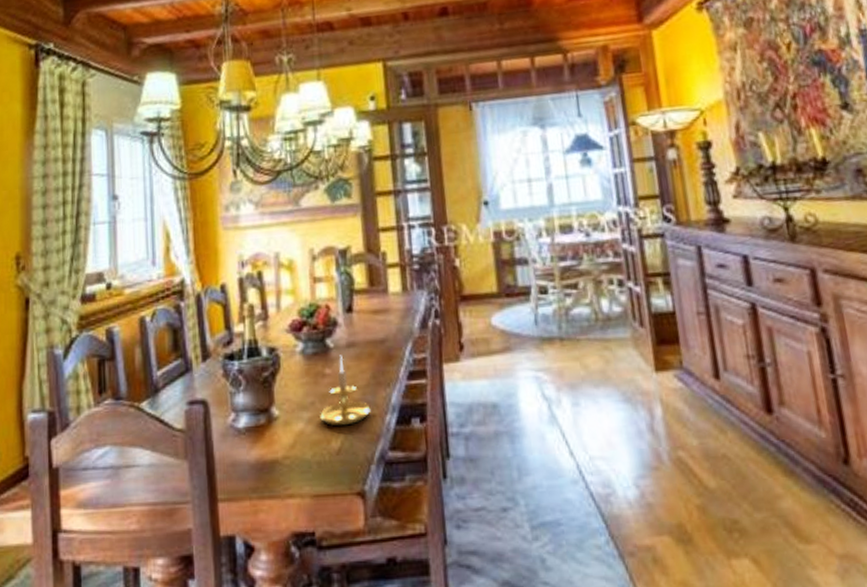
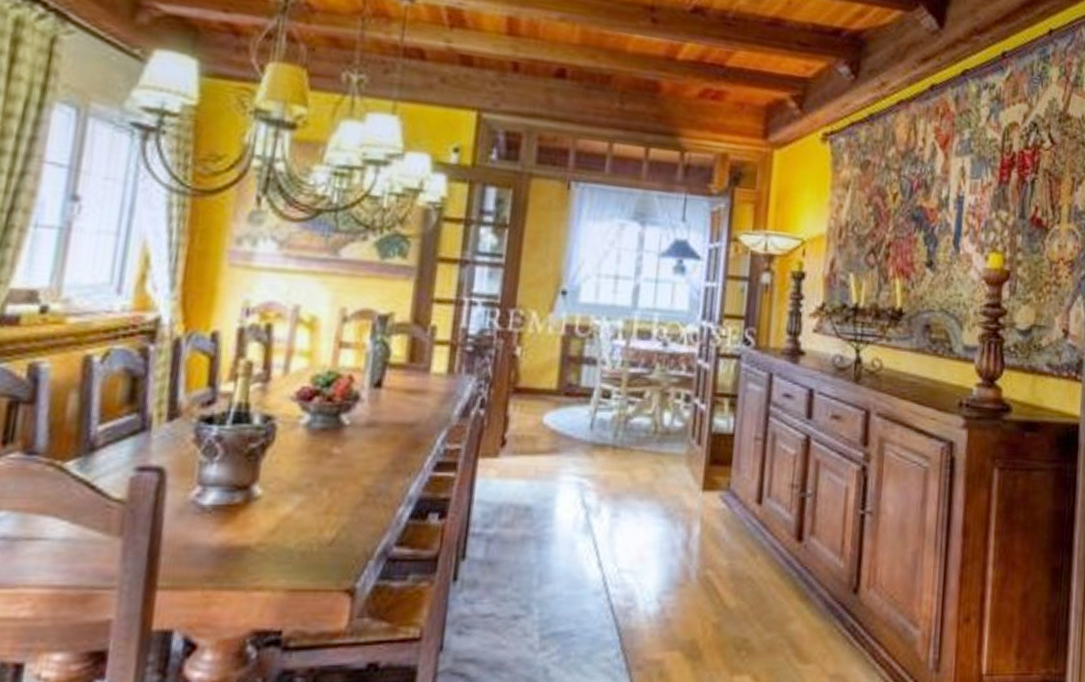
candle holder: present [320,355,371,427] -> none [315,434,382,515]

